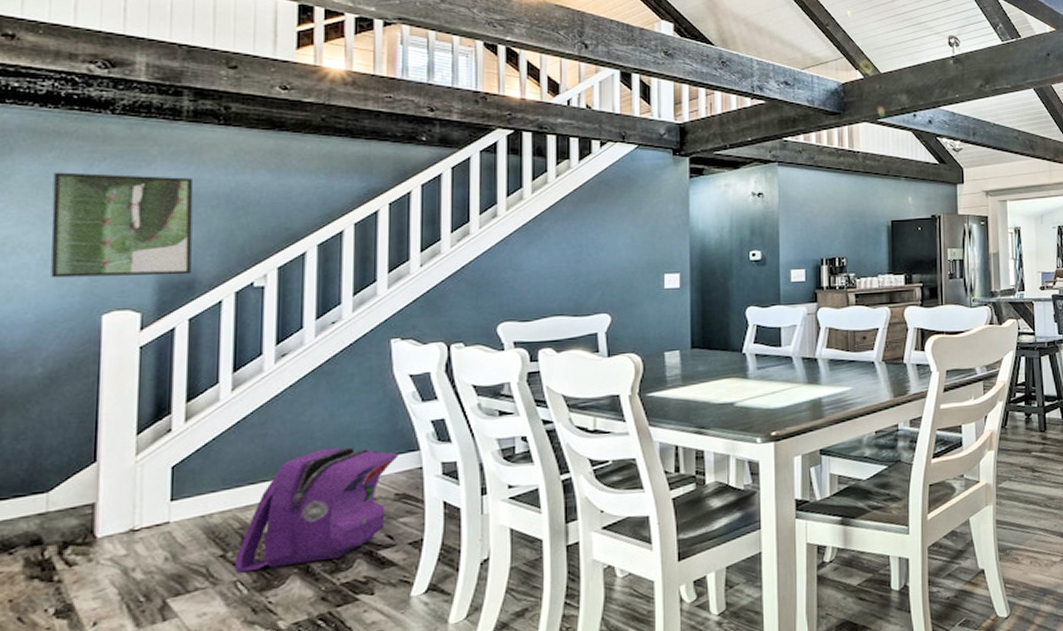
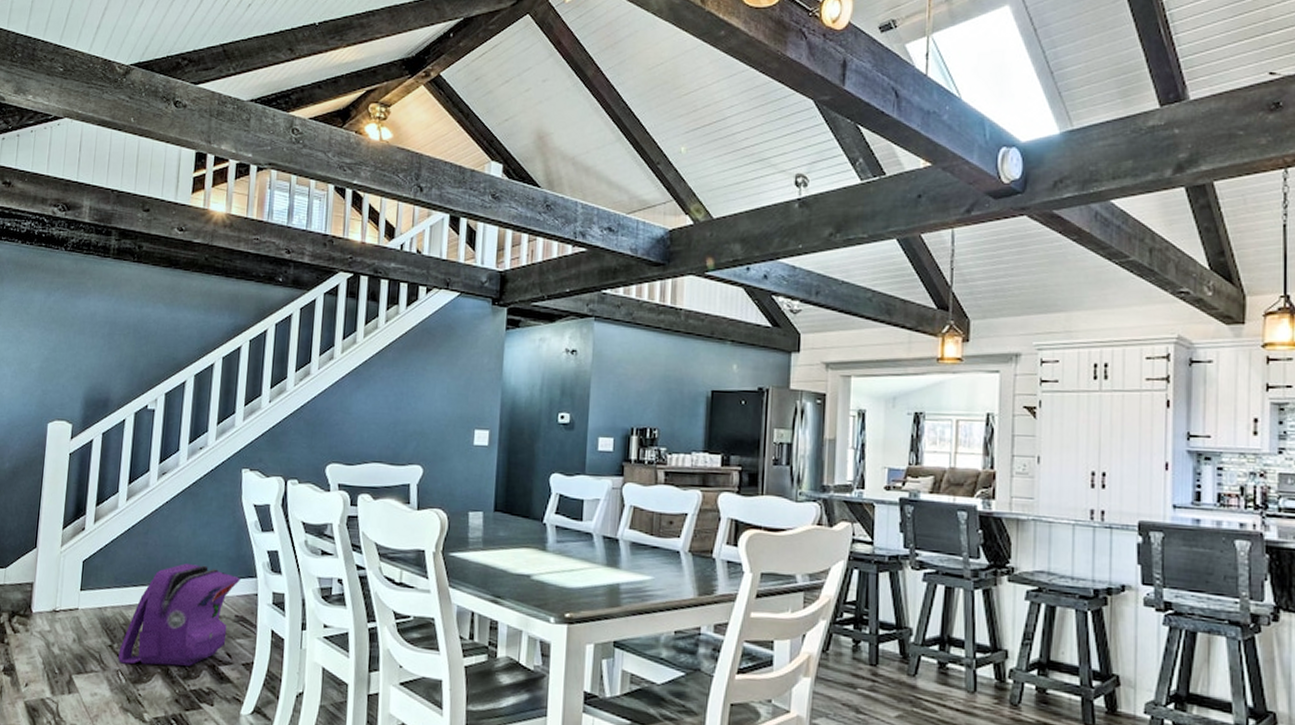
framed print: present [51,172,194,278] -> none [19,299,114,394]

